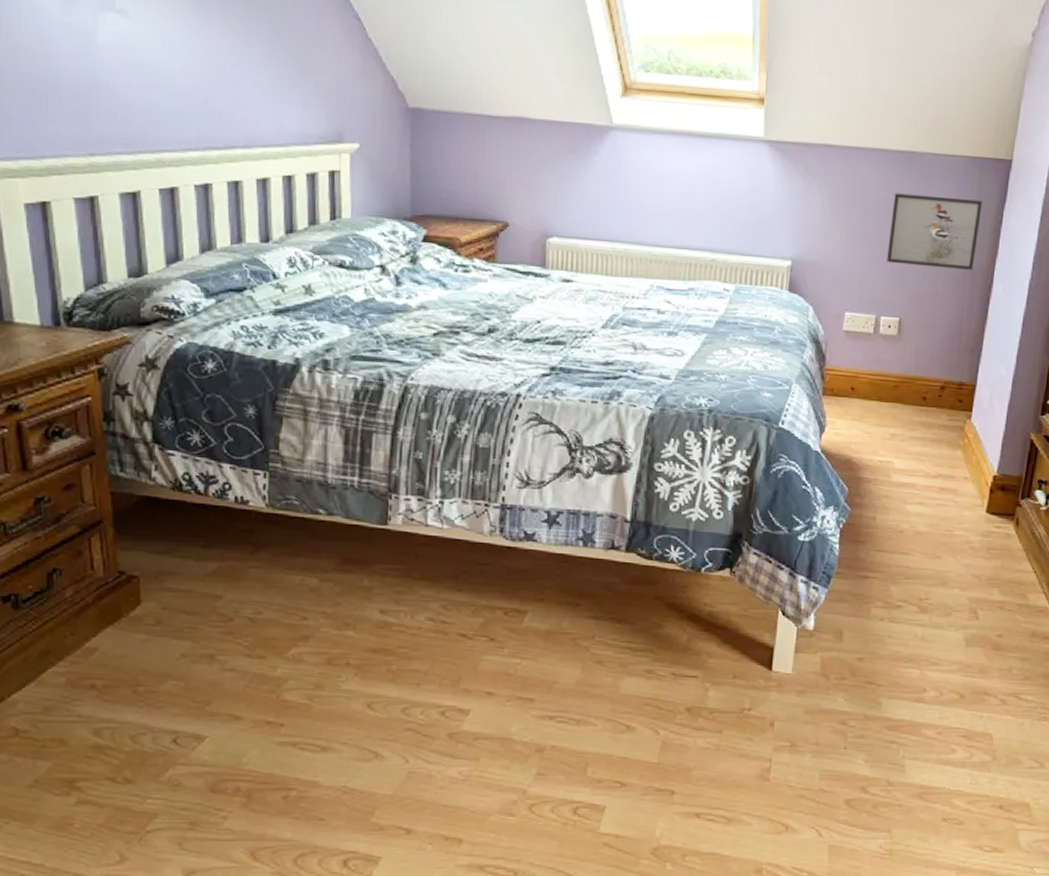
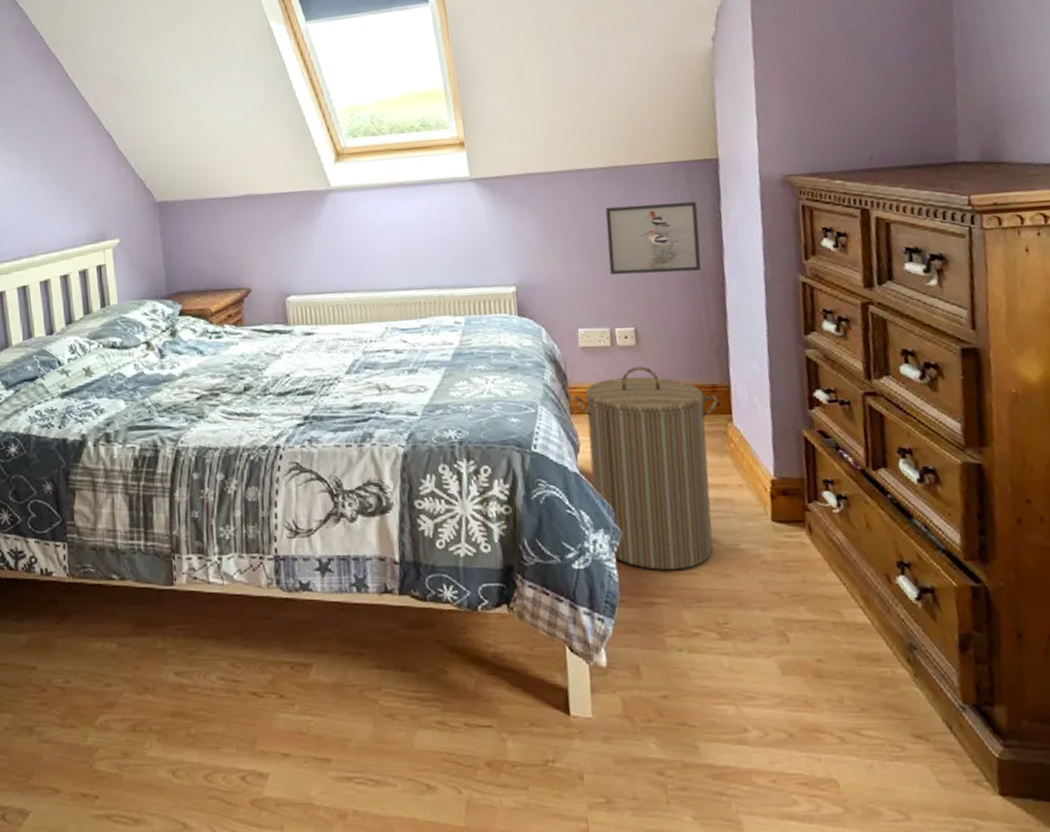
laundry hamper: none [827,356,962,549] -> present [572,366,718,571]

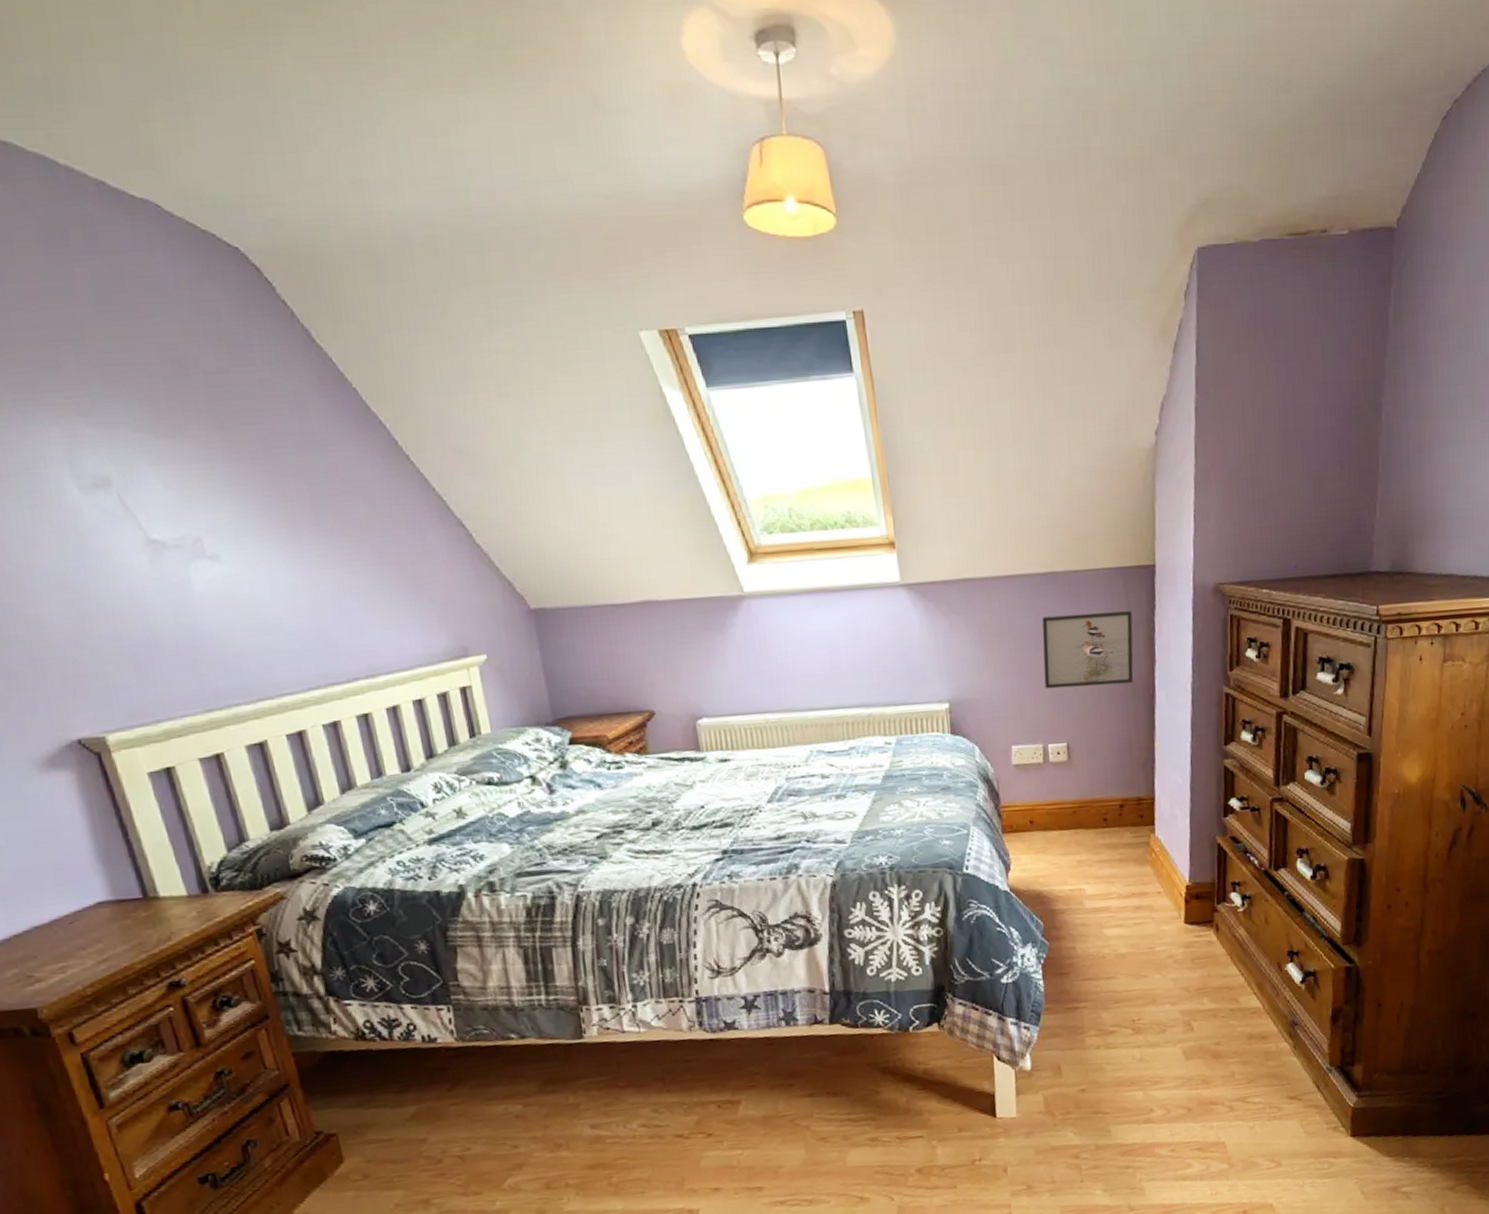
laundry hamper: present [572,366,718,571] -> none [1004,782,1143,977]

